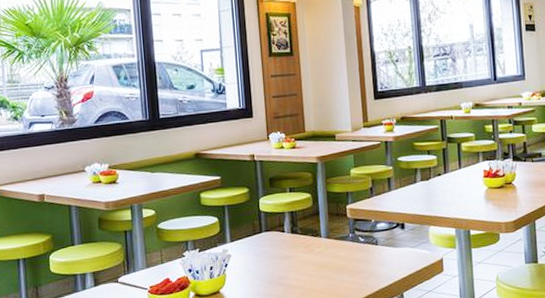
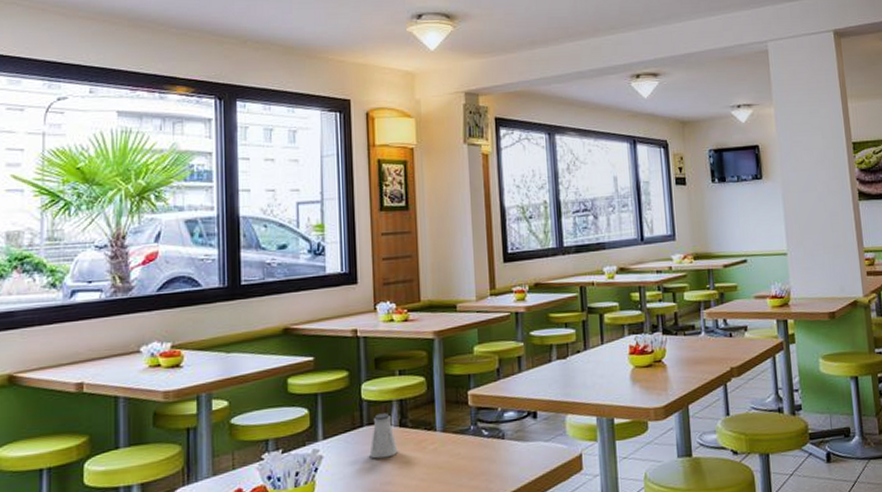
saltshaker: none [268,222,291,258] -> present [369,413,398,459]

